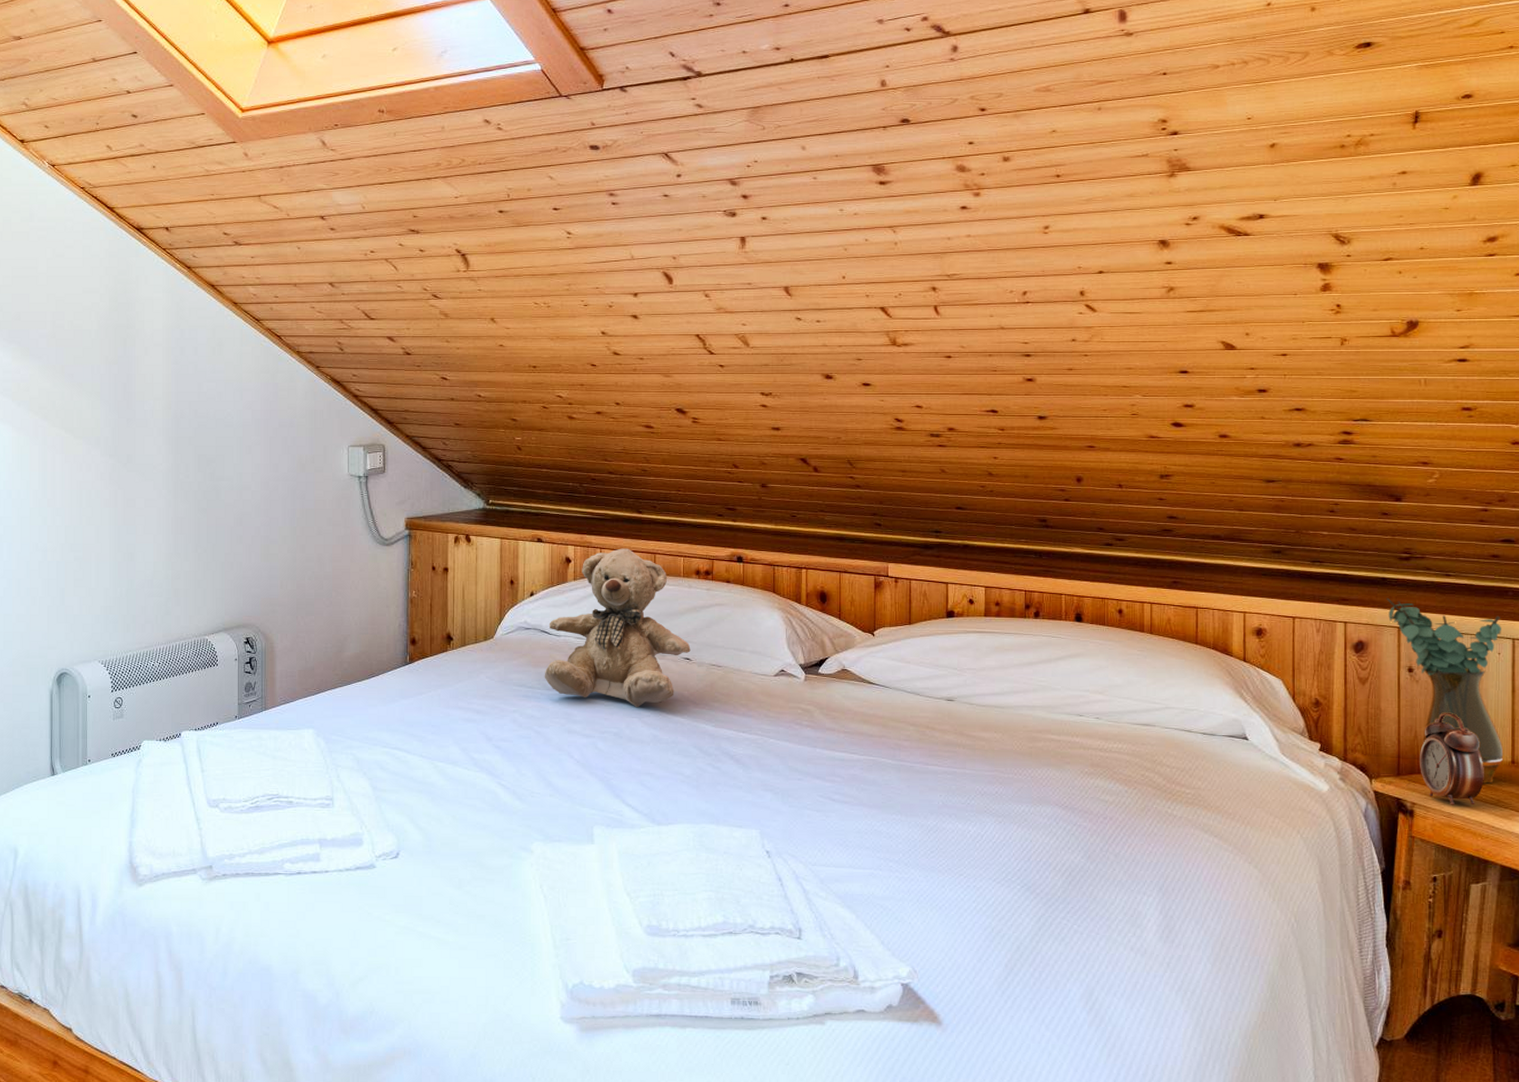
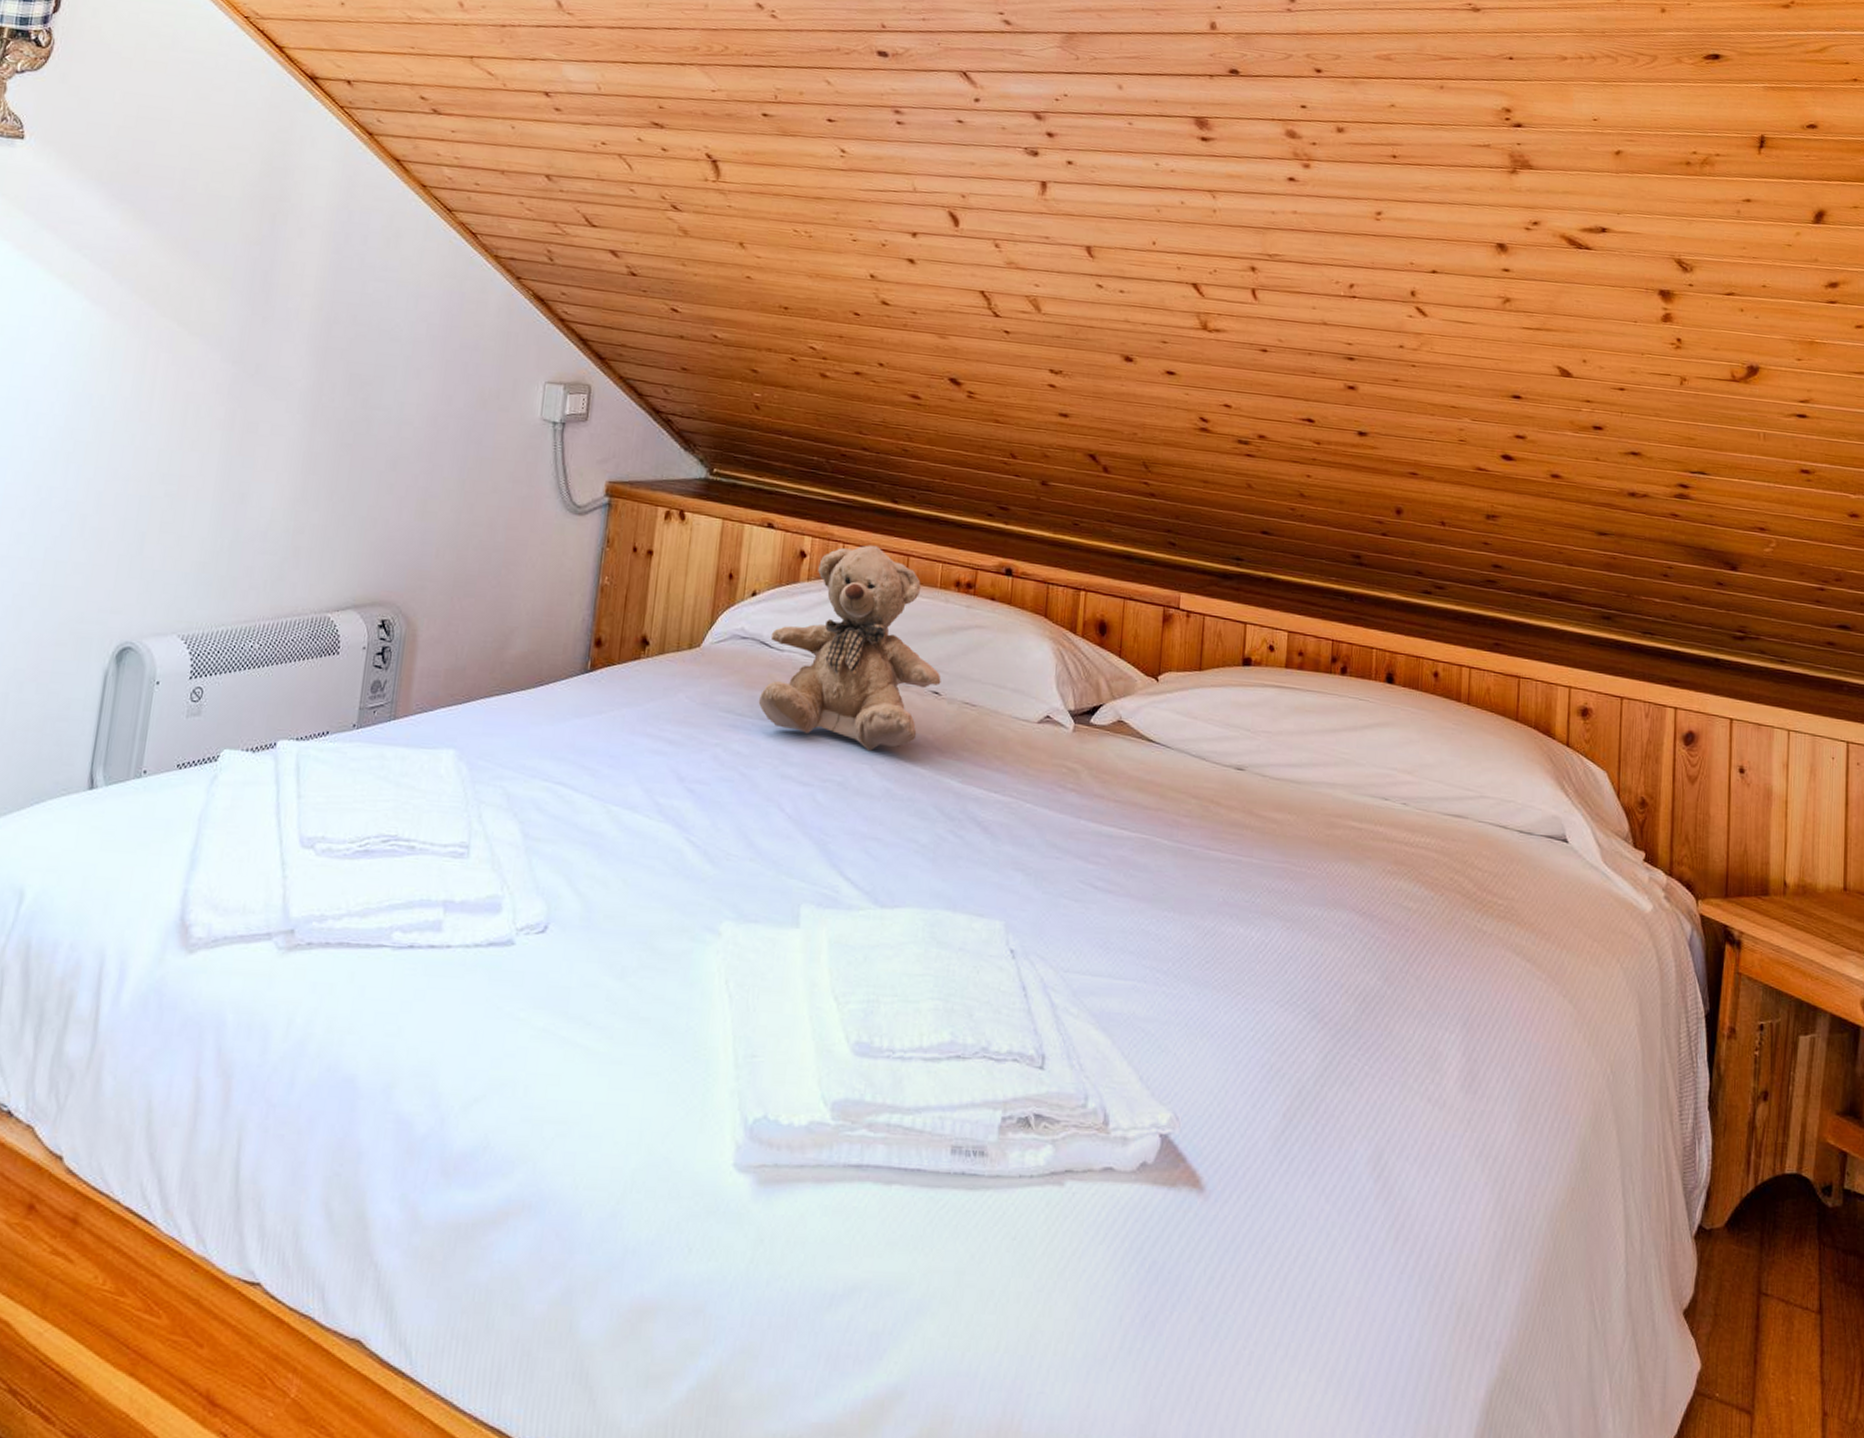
vase: present [1386,597,1504,784] -> none [1718,682,1836,913]
alarm clock: present [1420,712,1484,805] -> none [1749,824,1816,938]

